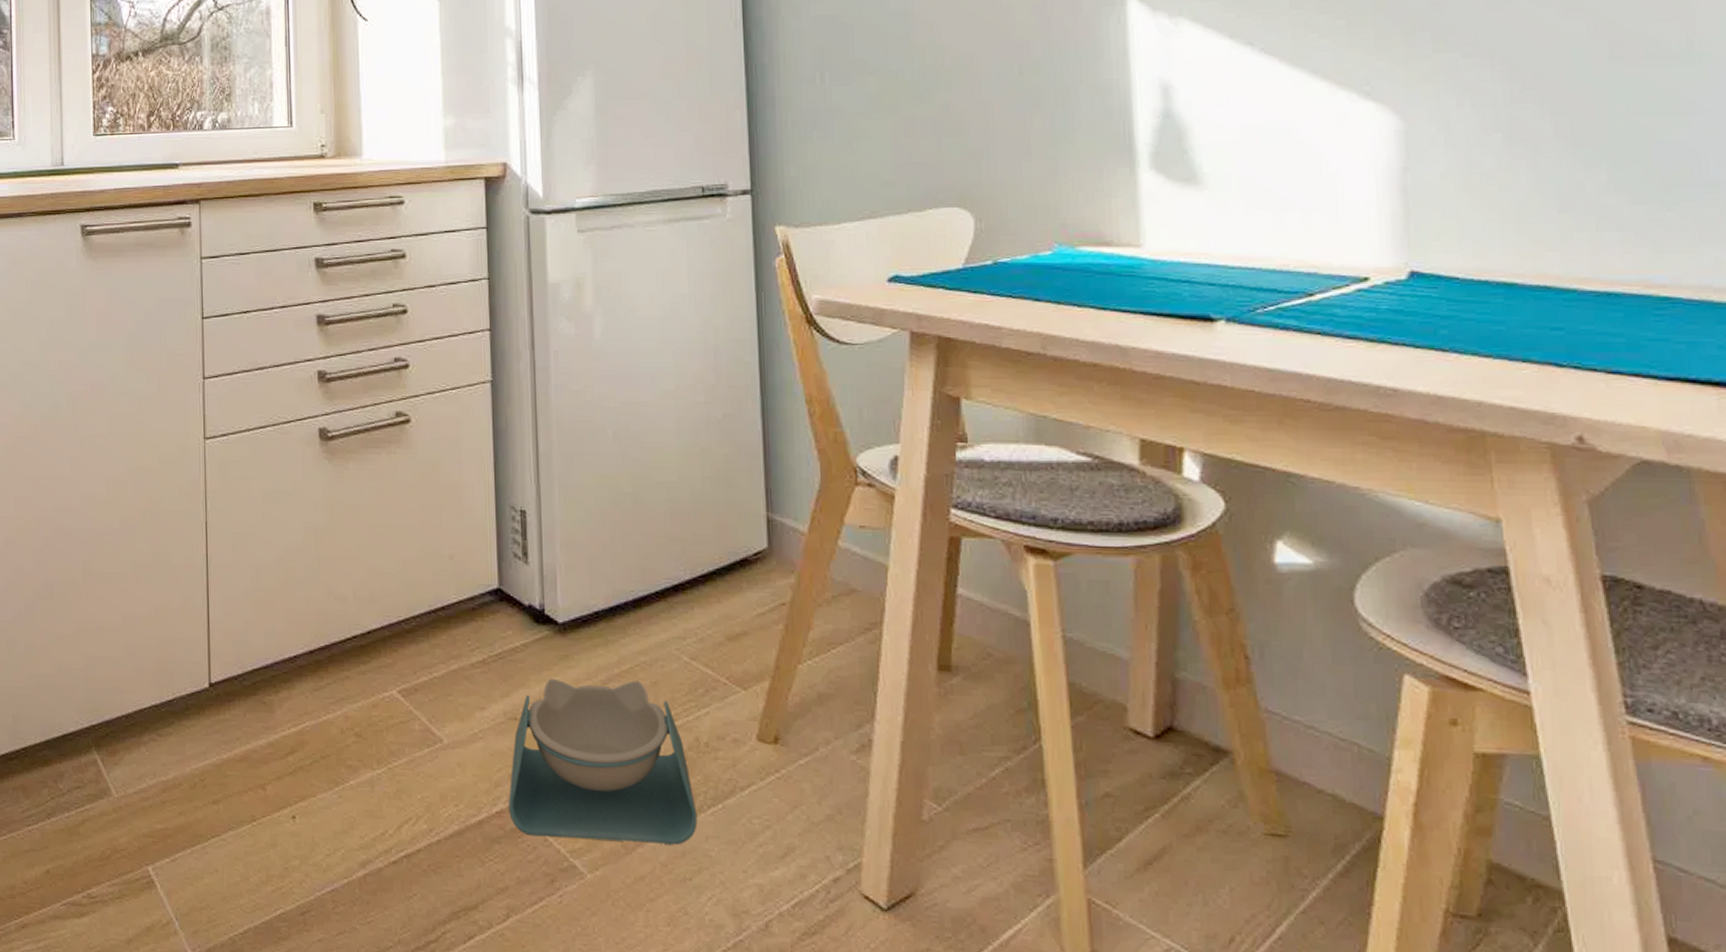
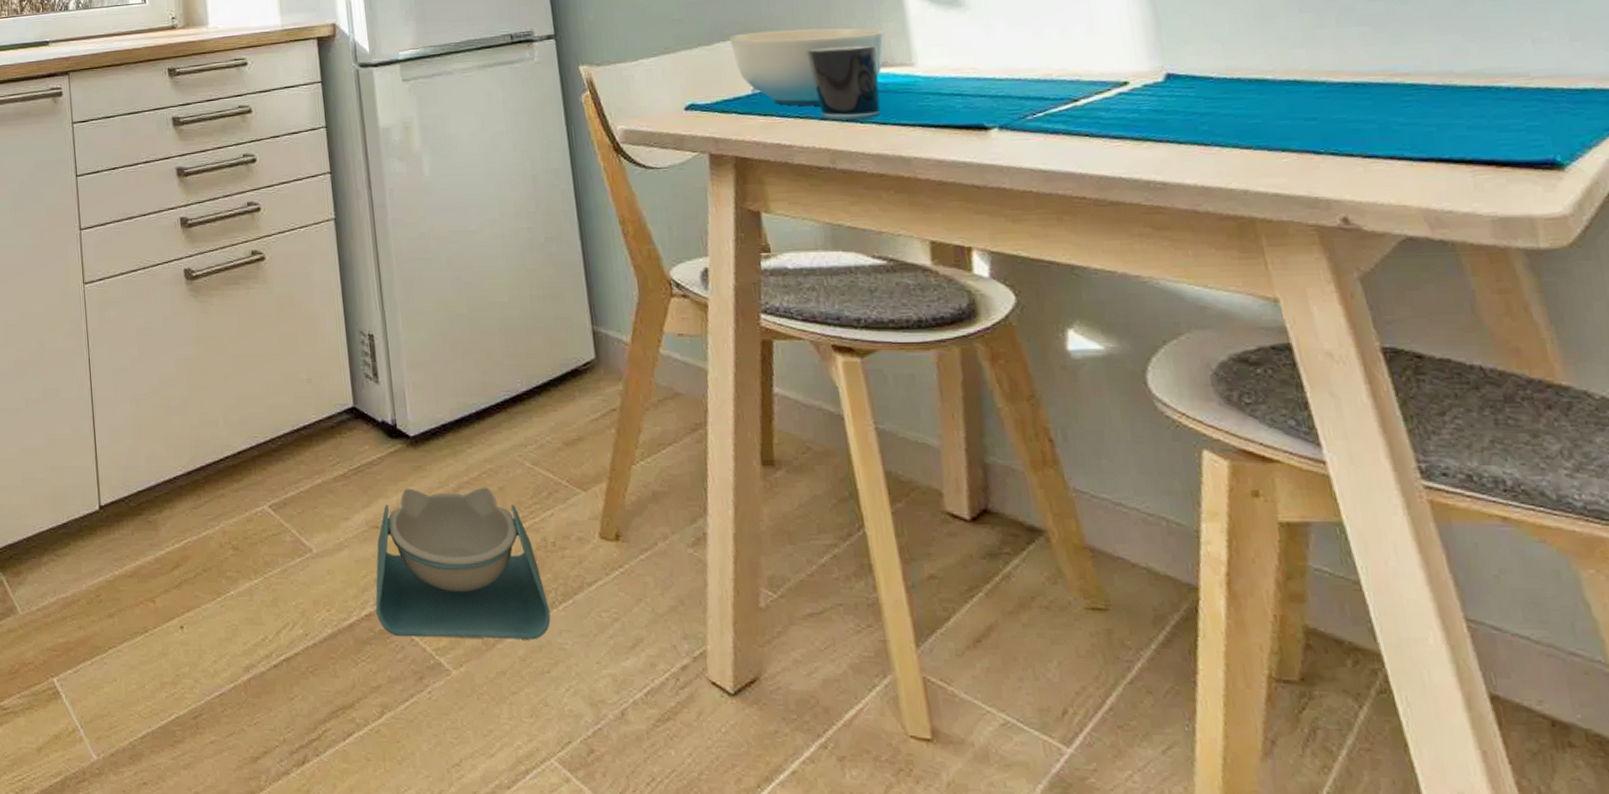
bowl: none [943,199,1113,285] -> present [729,27,885,106]
mug: none [1026,220,1103,303] -> present [807,45,881,121]

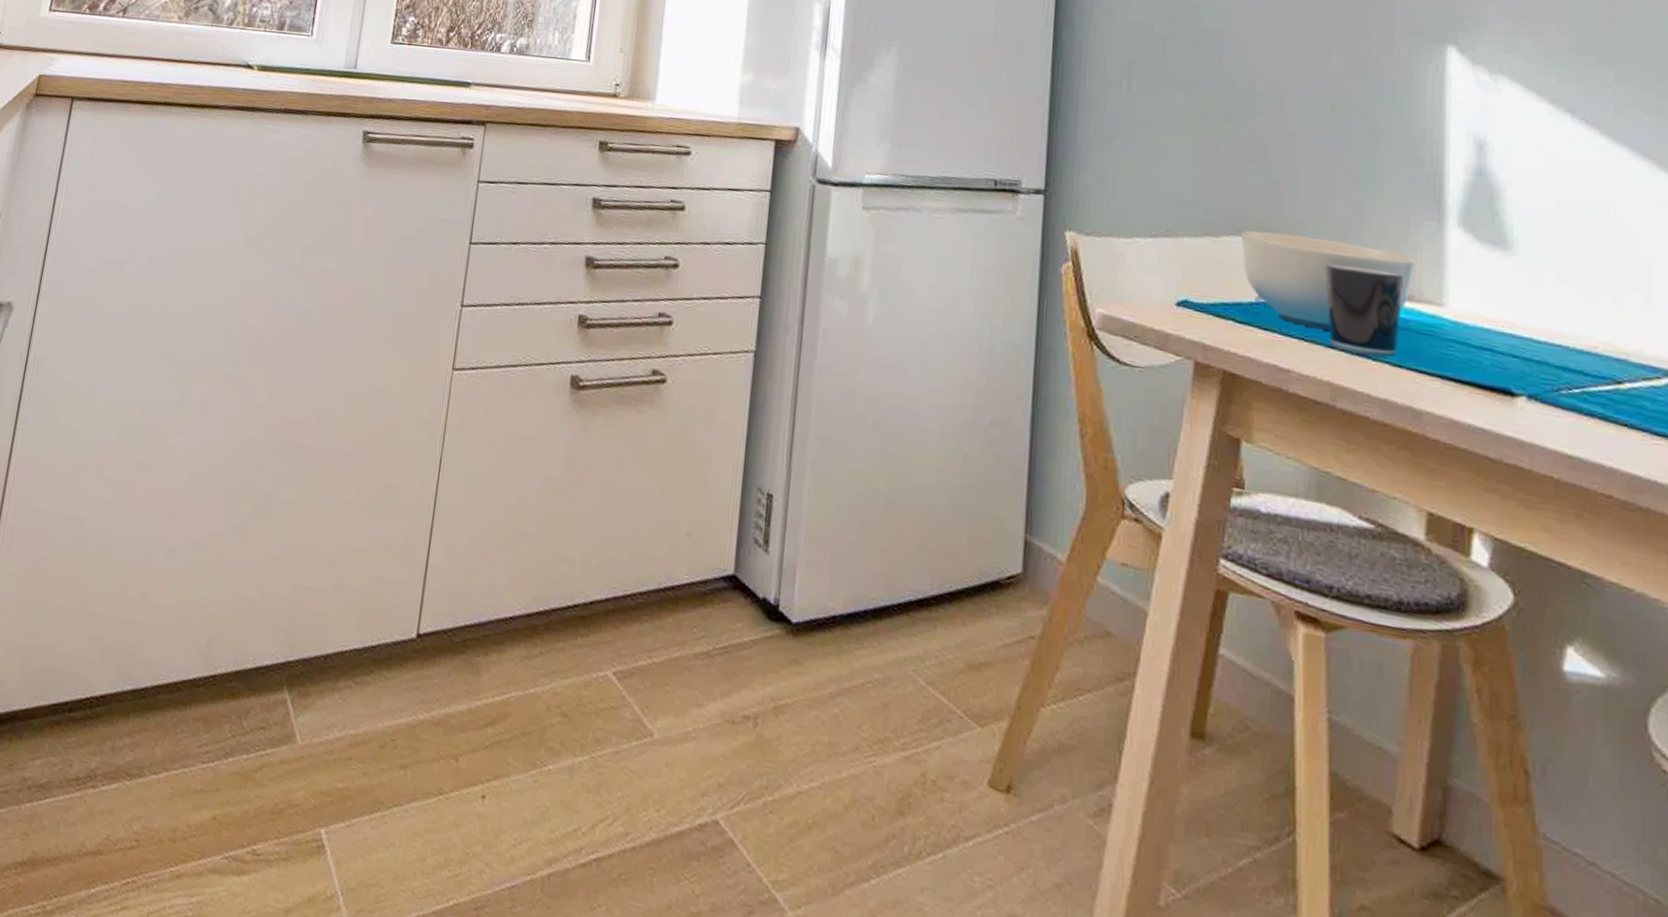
pet bowl: present [375,487,551,640] -> none [713,682,915,893]

